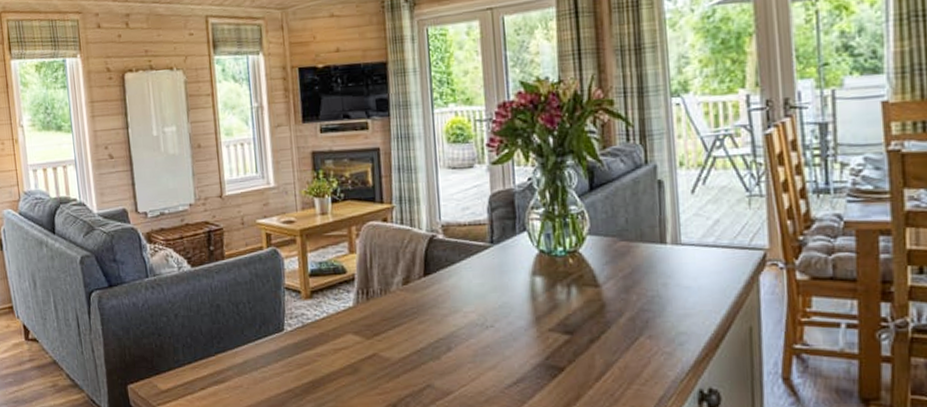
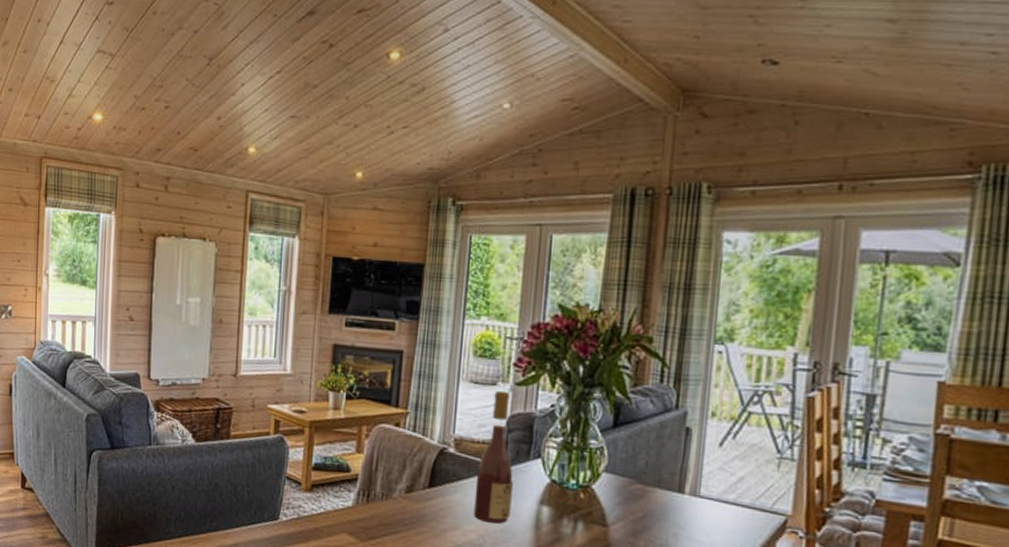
wine bottle: none [467,172,506,302] -> present [473,390,514,525]

